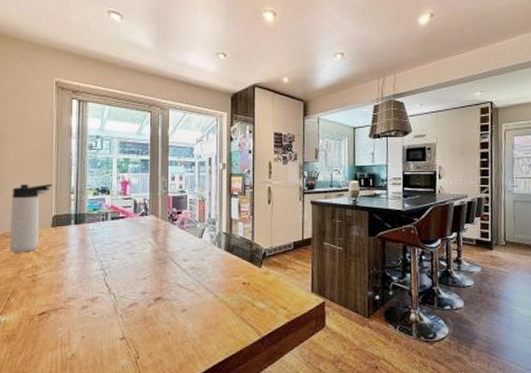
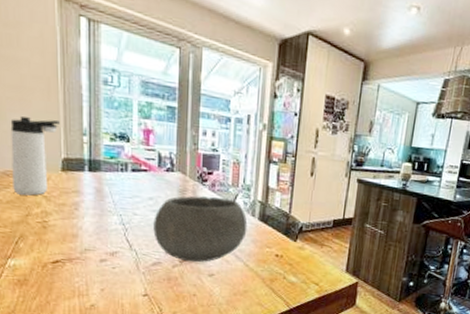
bowl: none [130,233,215,300] -> present [153,196,248,263]

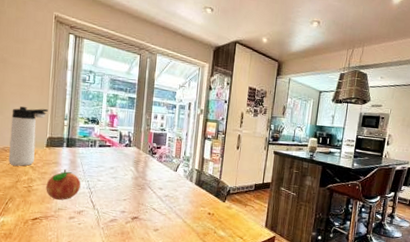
fruit: none [66,200,111,239] -> present [46,169,81,200]
bowl: present [153,196,248,263] -> none [112,165,187,220]

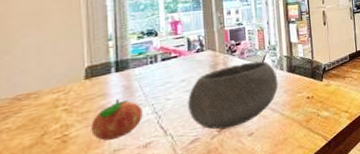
thermos bottle: present [8,106,48,166] -> none [24,34,82,116]
bowl: none [112,165,187,220] -> present [188,61,279,130]

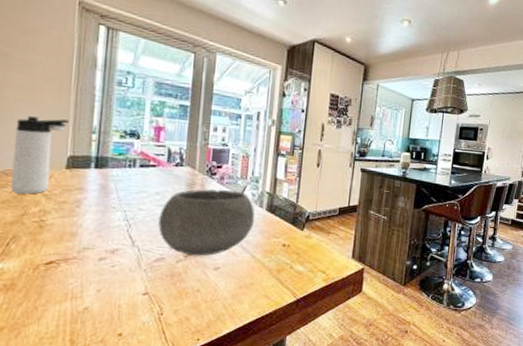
thermos bottle: none [24,34,82,116] -> present [11,116,69,194]
fruit: present [91,99,143,141] -> none [65,197,115,237]

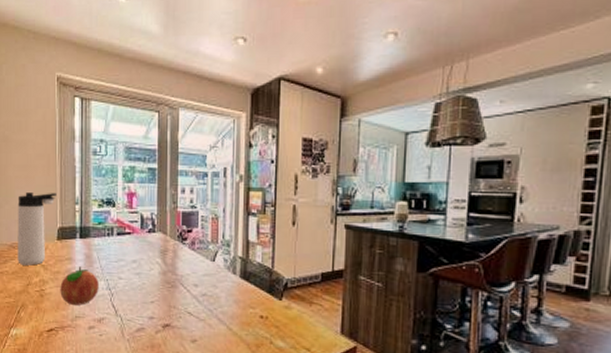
fruit: none [65,197,115,237] -> present [60,266,99,305]
bowl: present [158,189,255,257] -> none [137,255,229,328]

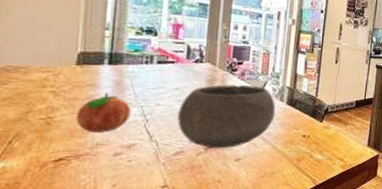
thermos bottle: present [18,192,56,265] -> none [13,11,79,91]
bowl: none [137,255,229,328] -> present [177,84,276,149]

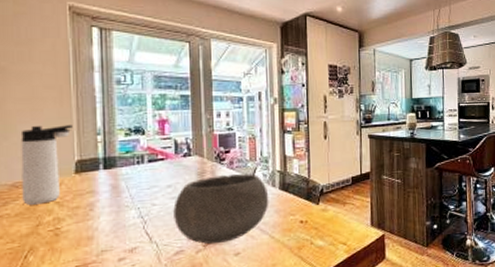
thermos bottle: none [13,11,79,91] -> present [20,125,72,205]
fruit: present [76,93,131,132] -> none [80,198,129,240]

